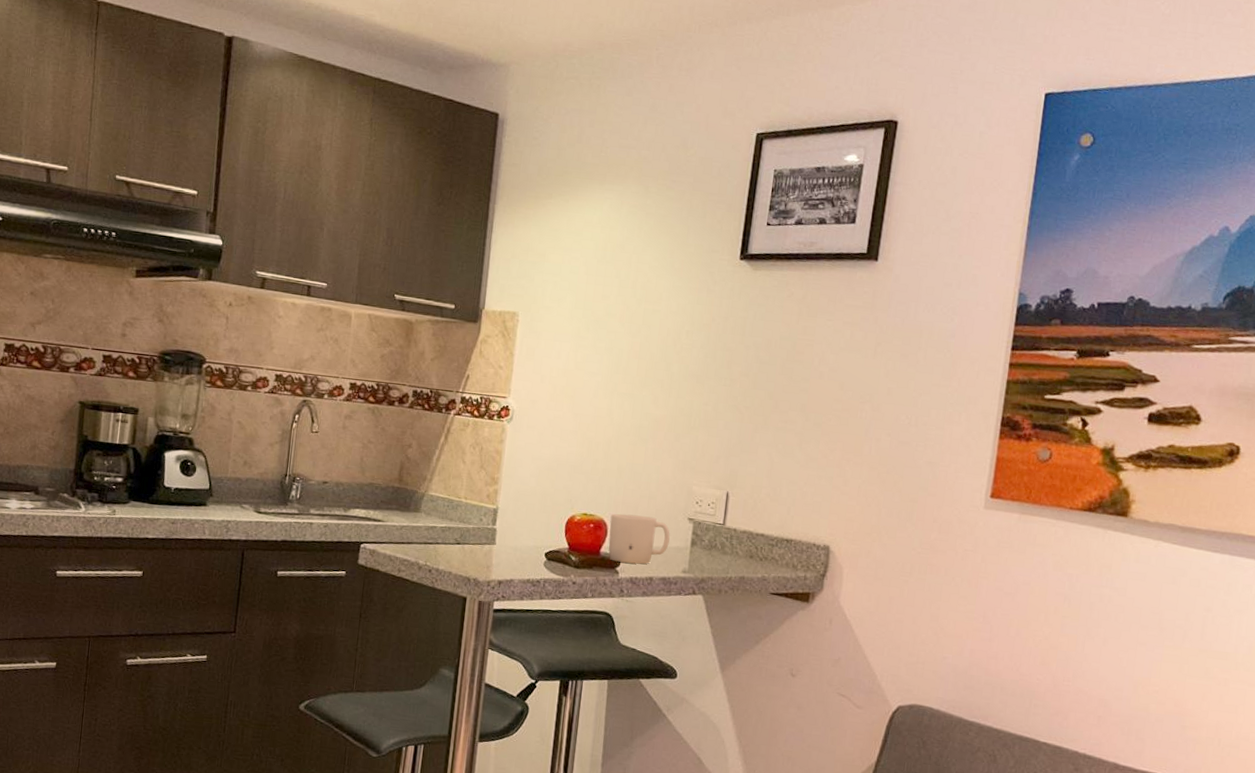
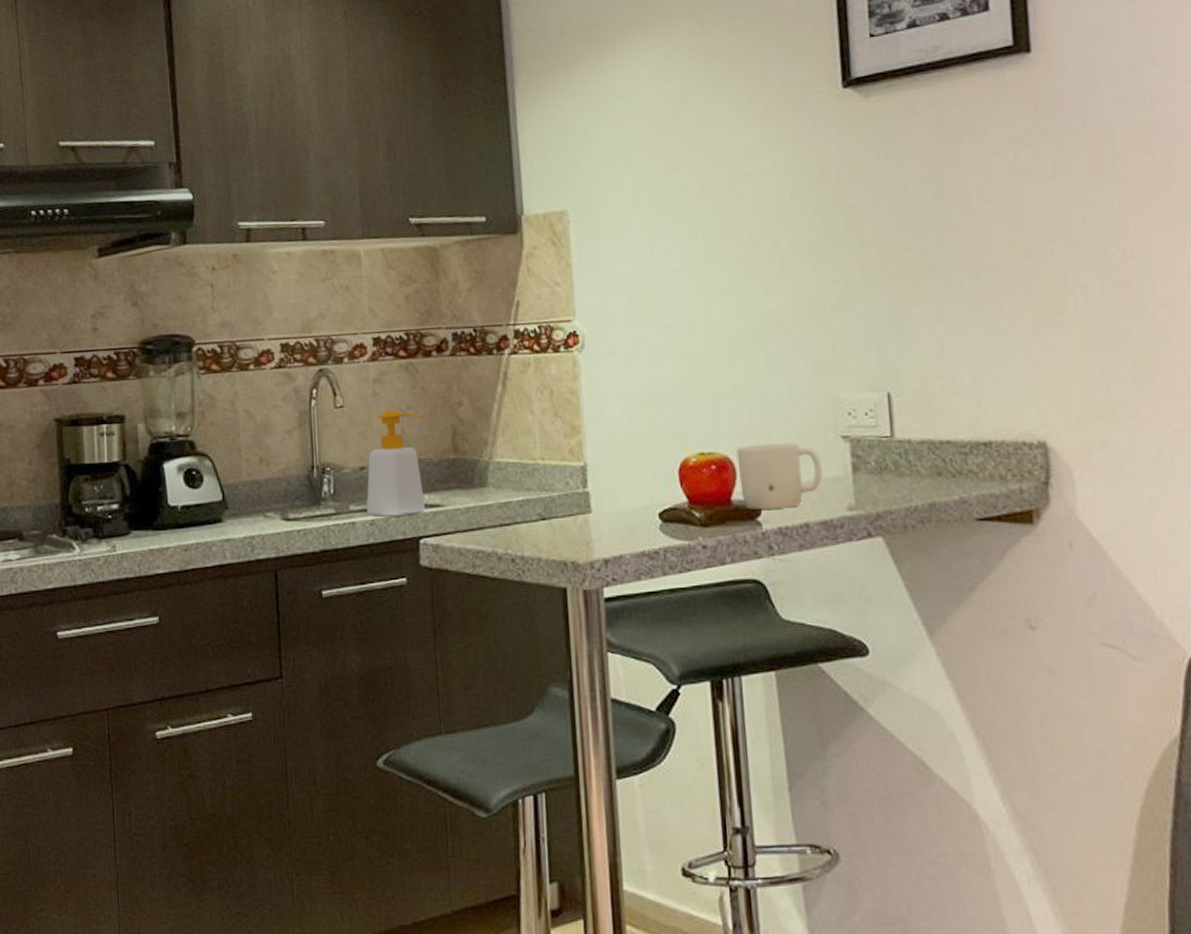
soap bottle: none [323,441,381,526] -> present [366,410,426,519]

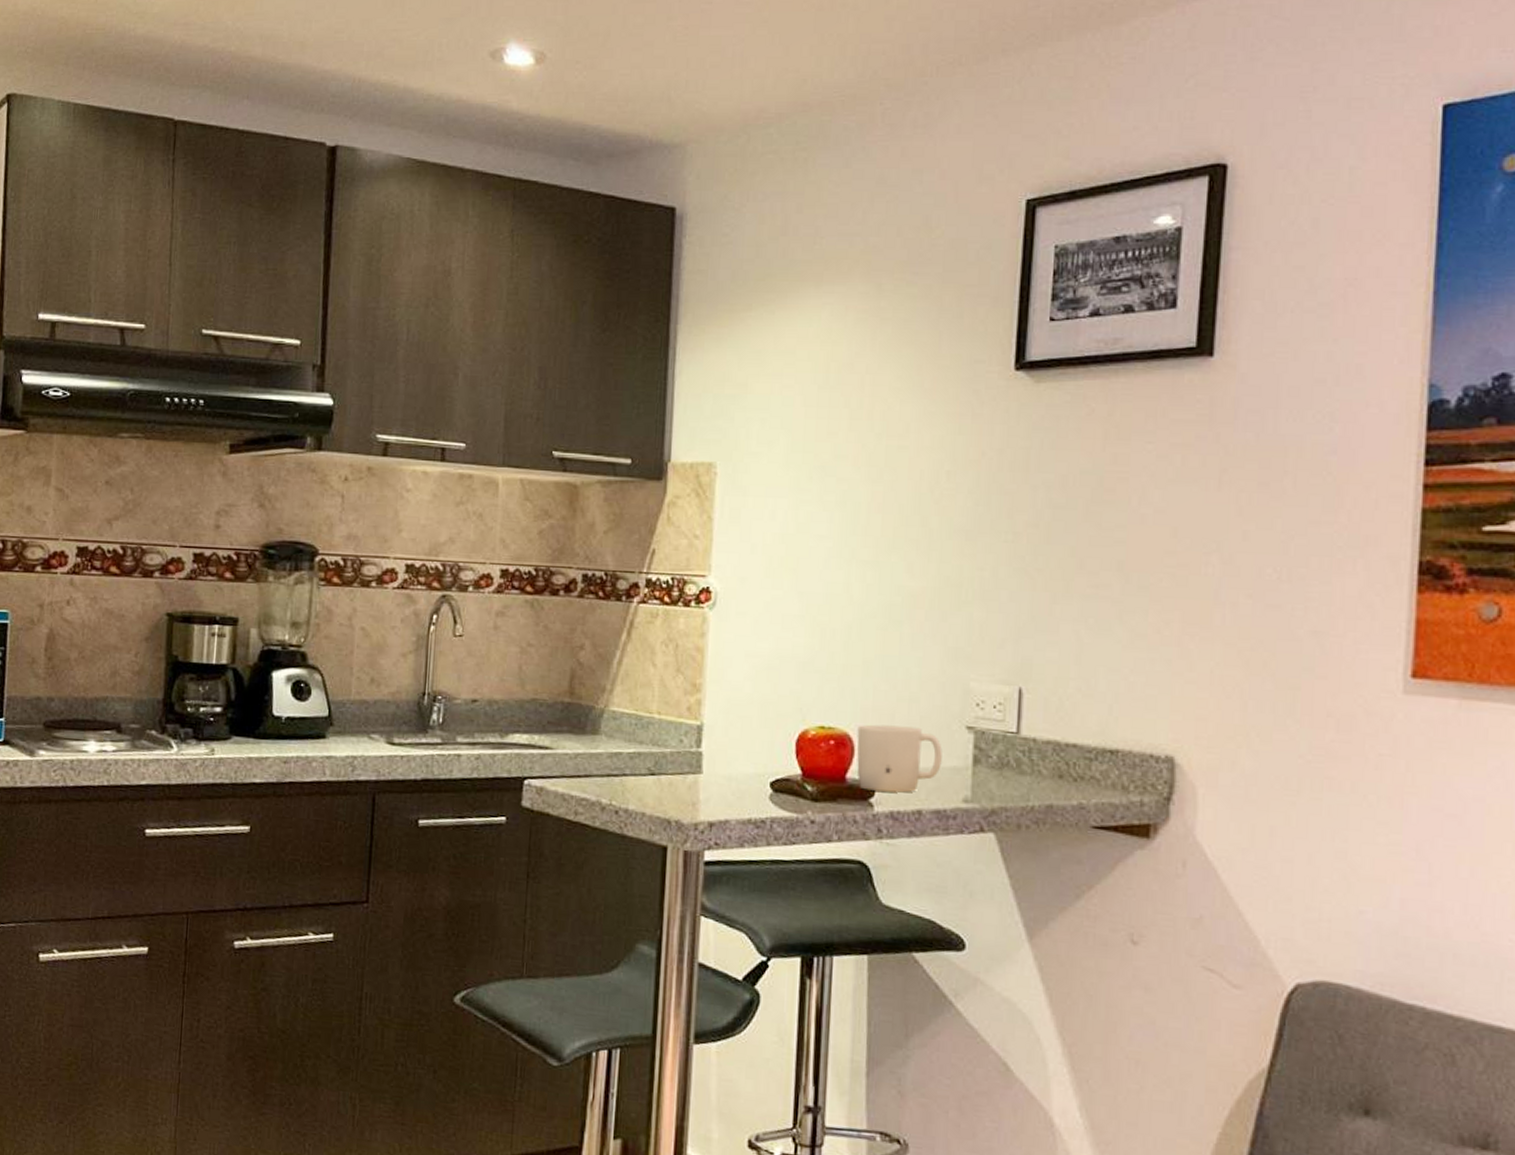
soap bottle: present [366,410,426,519] -> none [474,645,544,756]

